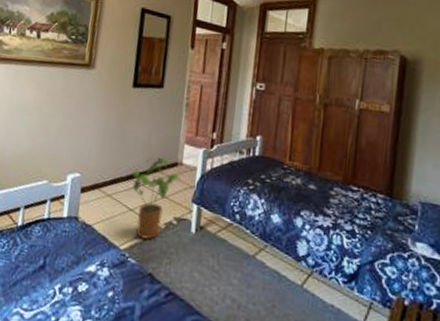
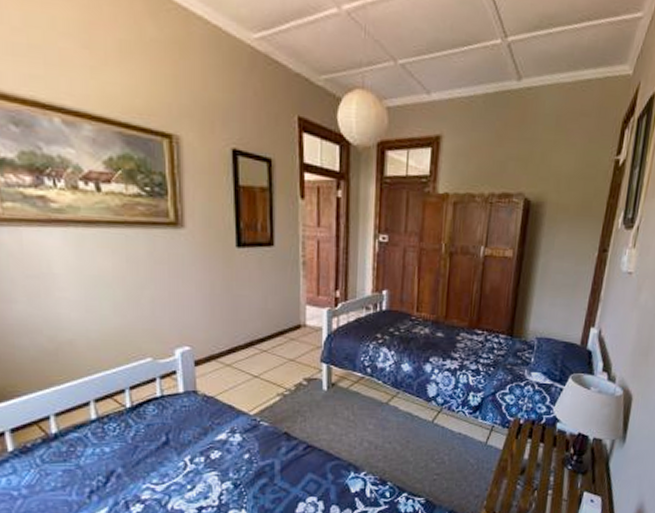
house plant: present [132,157,182,240] -> none [251,321,307,402]

